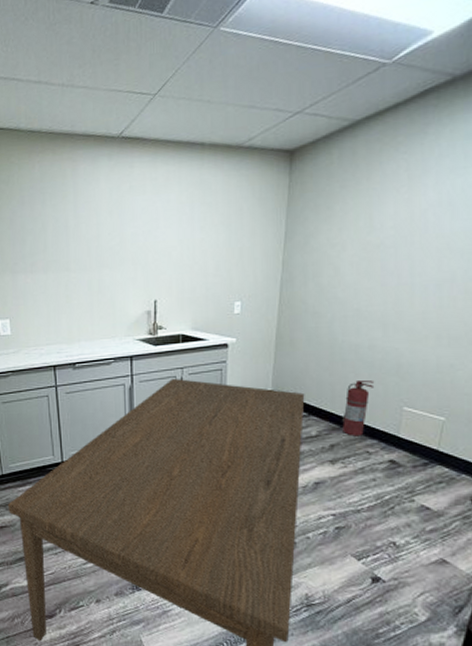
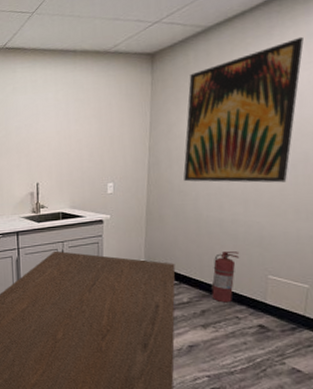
wall art: none [319,136,460,305] -> present [183,36,304,183]

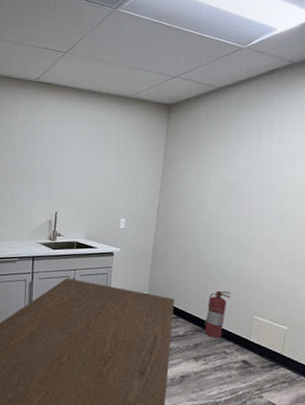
wall art: present [183,36,304,183] -> none [188,106,297,233]

